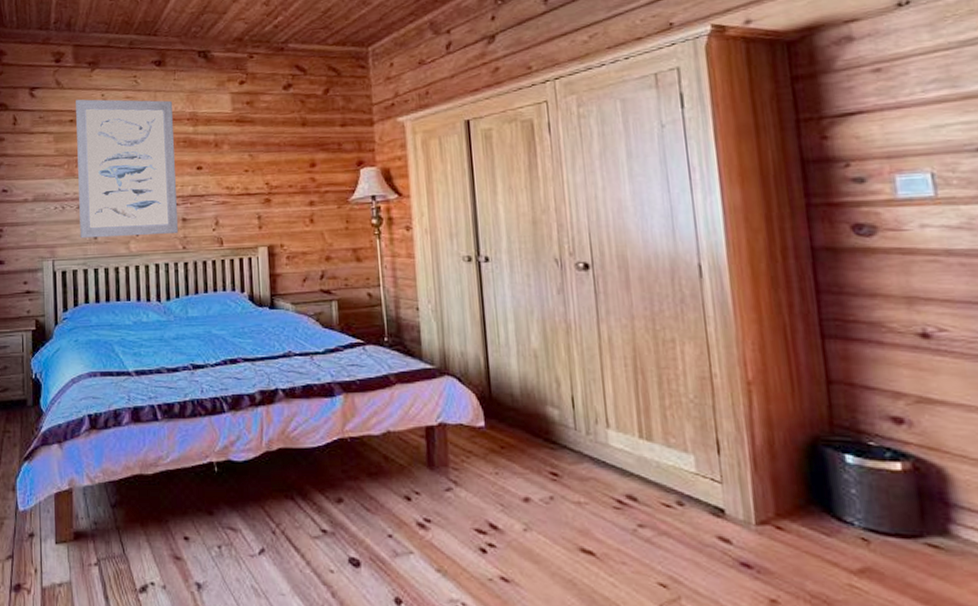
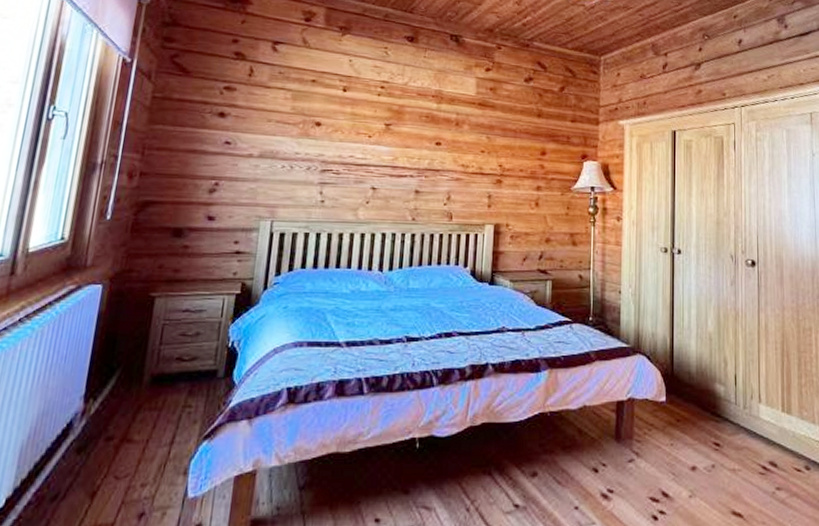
wall art: present [76,99,178,239] -> none [306,60,421,205]

